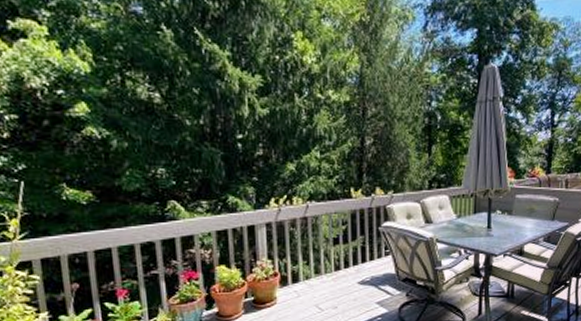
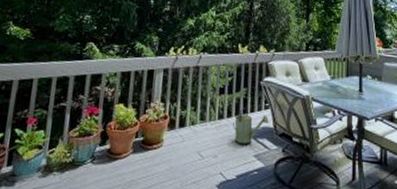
watering can: none [351,255,390,295] -> present [233,107,269,146]

